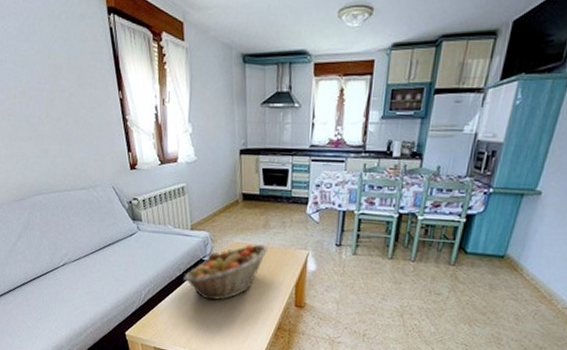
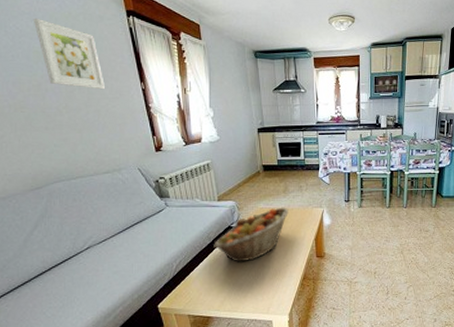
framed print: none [19,18,84,99] -> present [33,18,105,90]

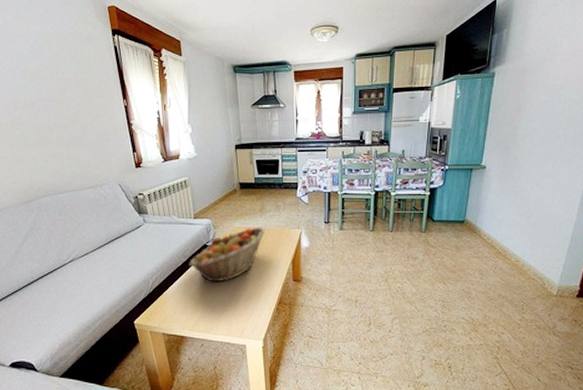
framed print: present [33,18,105,90] -> none [29,40,90,107]

